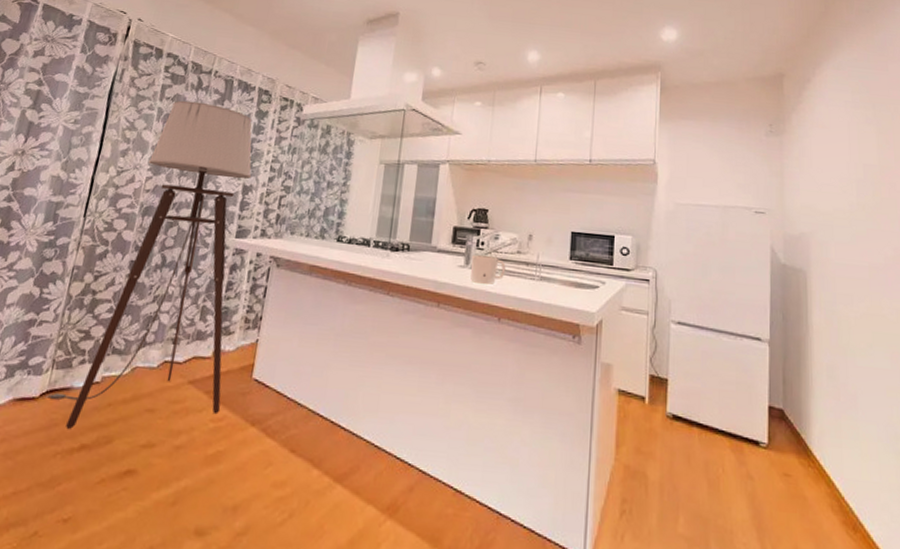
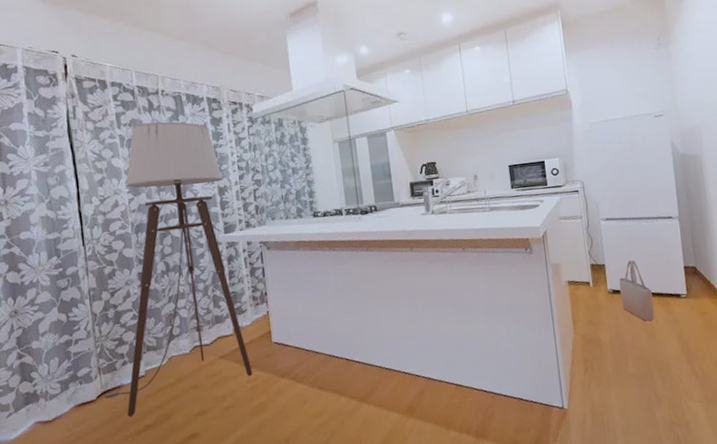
mug: present [470,255,506,286] -> none [430,200,461,226]
shopping bag: none [681,381,723,468] -> present [619,259,655,321]

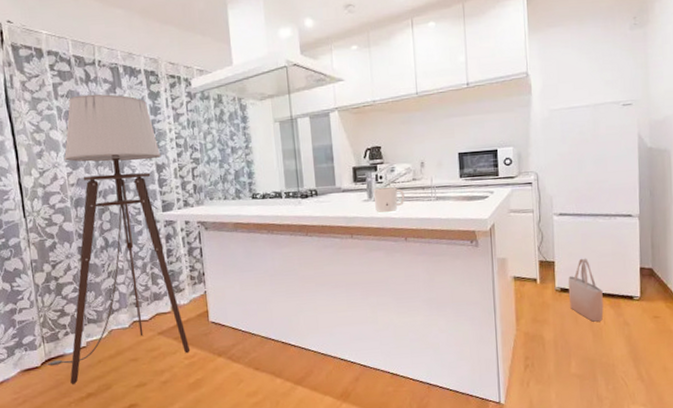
mug: none [430,200,461,226] -> present [373,187,405,214]

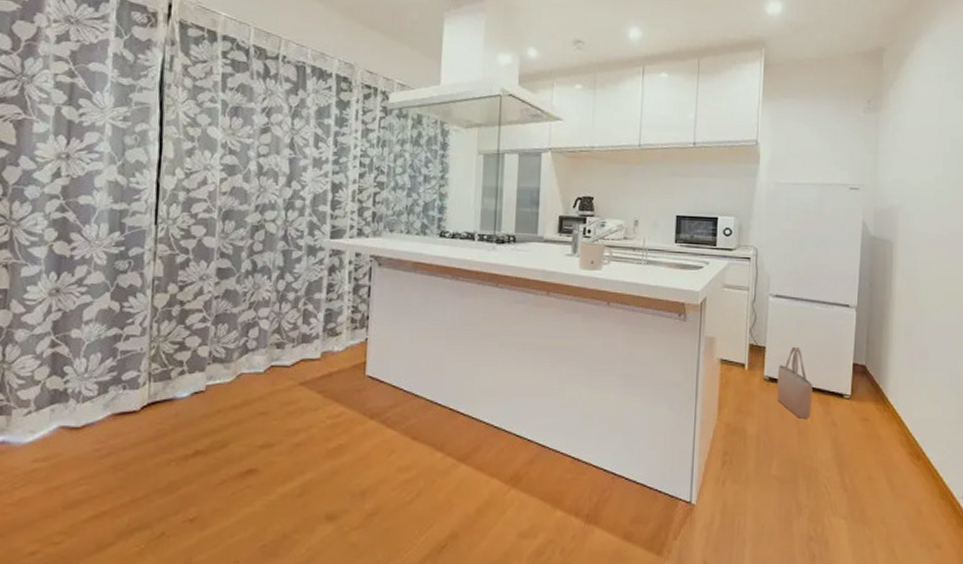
floor lamp: present [46,94,191,384] -> none [147,90,340,437]

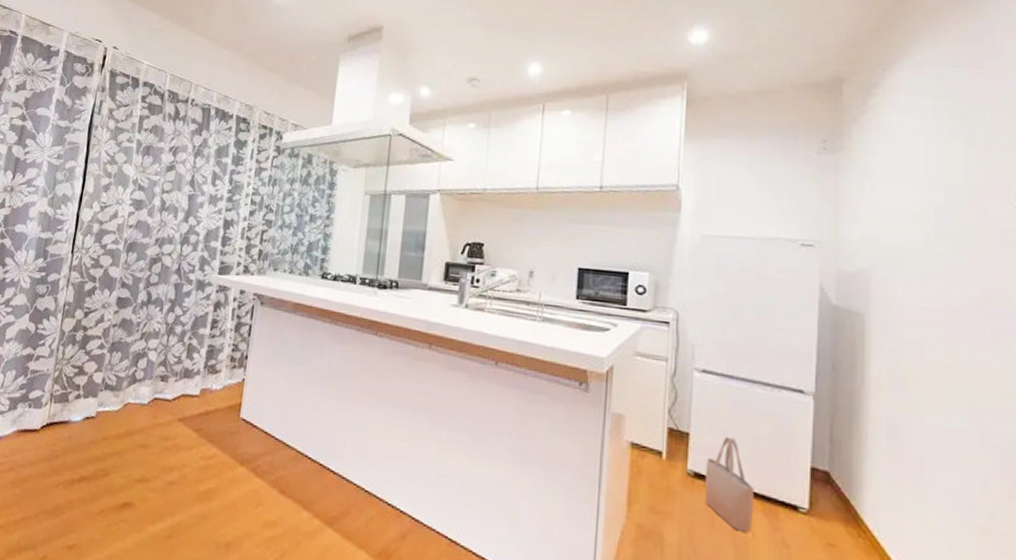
mug: present [578,243,613,272] -> none [464,293,504,327]

